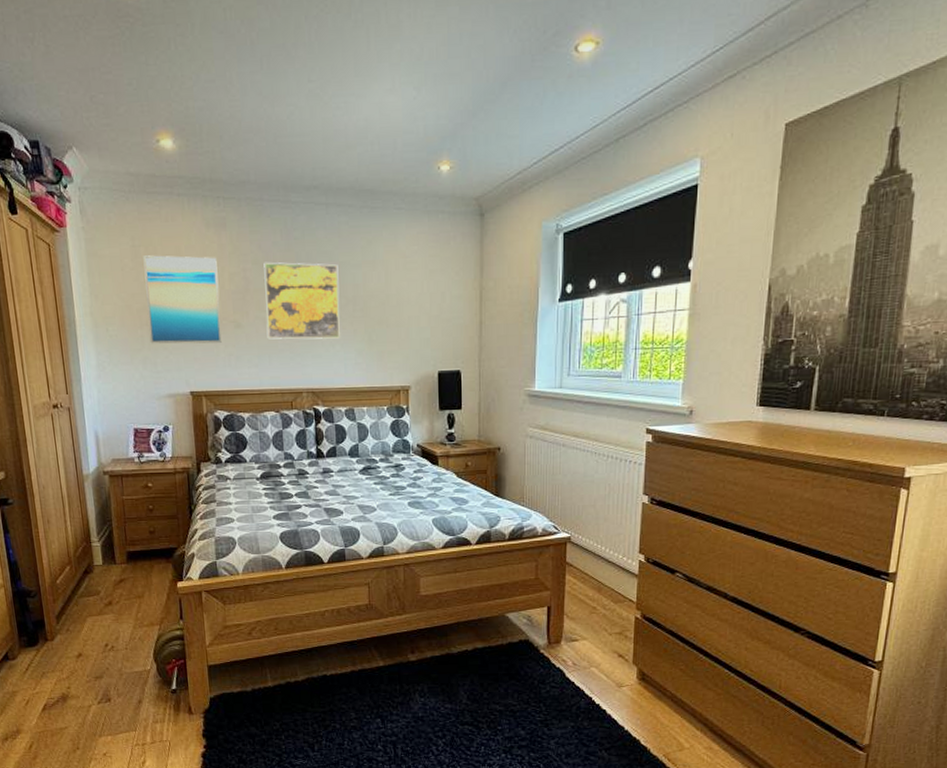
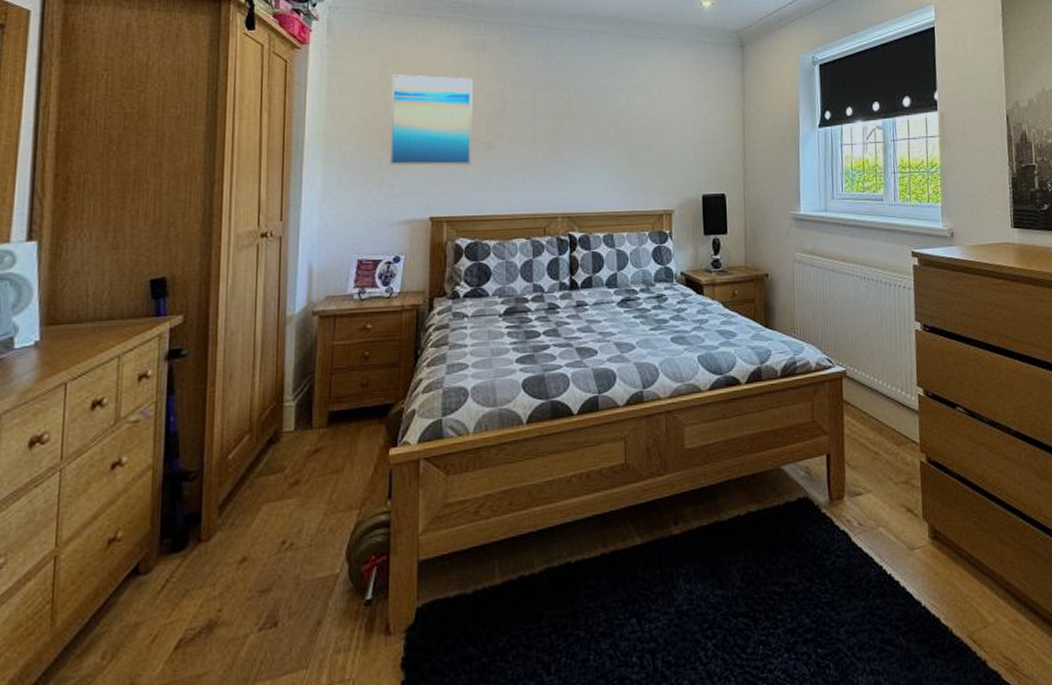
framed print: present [263,262,340,340] -> none [522,84,601,162]

